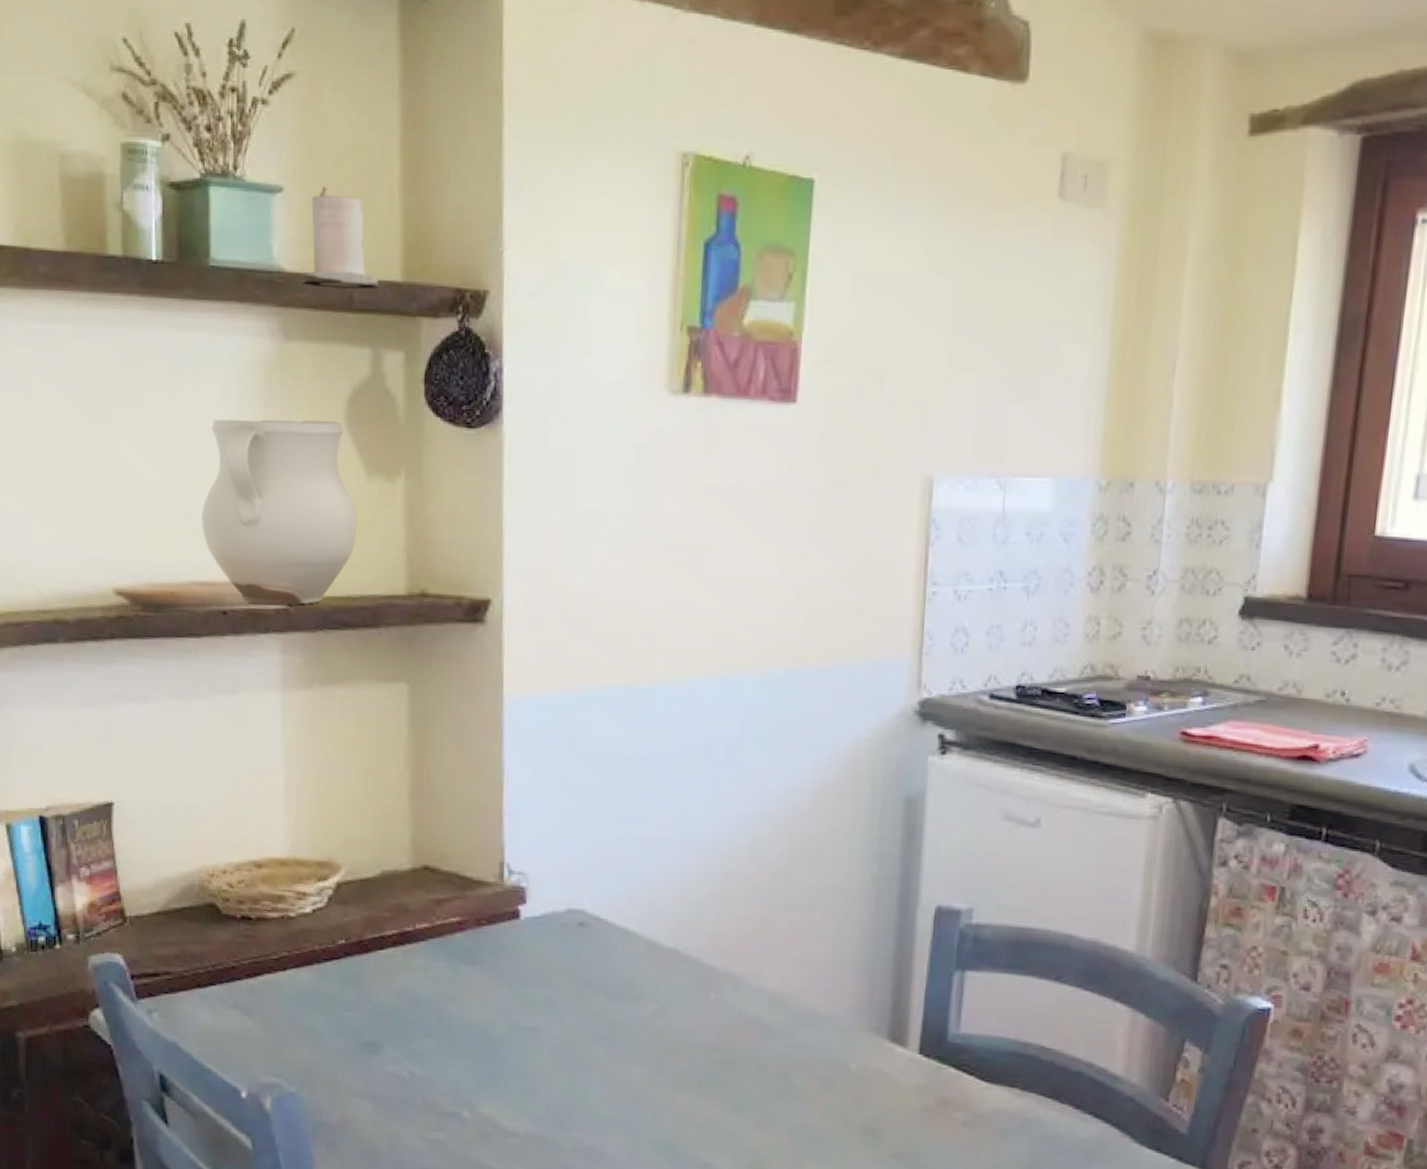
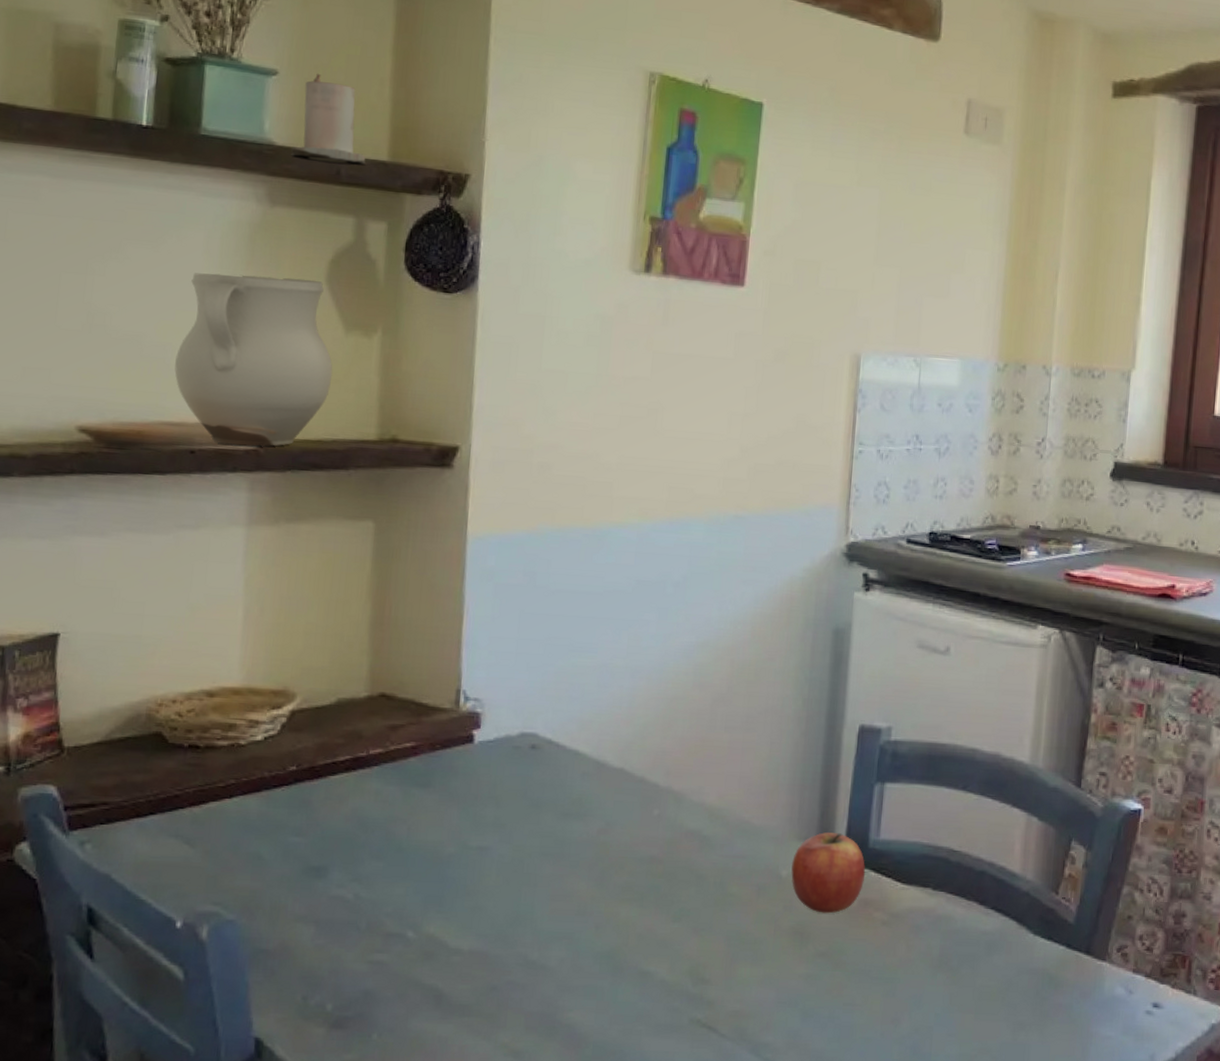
apple: none [861,1023,945,1111] -> present [791,831,866,914]

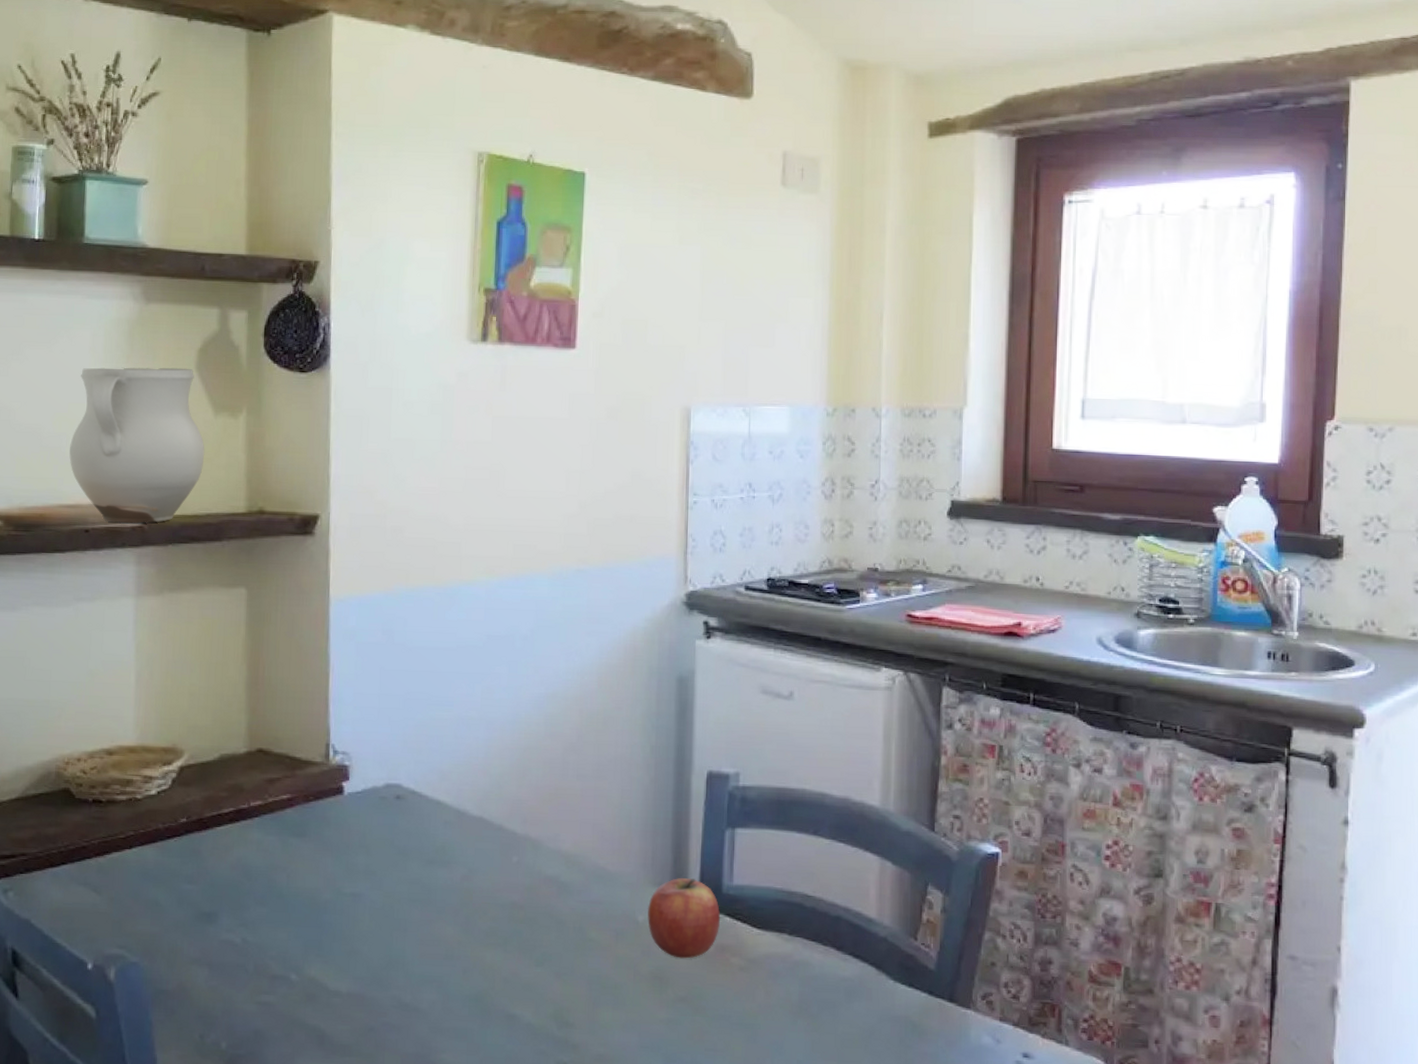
candle: present [291,73,366,166] -> none [161,179,227,261]

